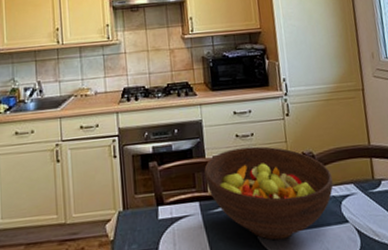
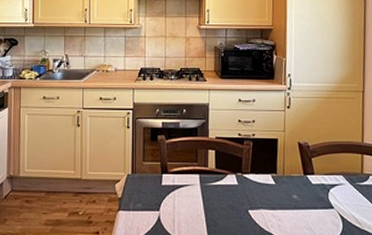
fruit bowl: present [204,146,333,241] -> none [207,132,324,216]

